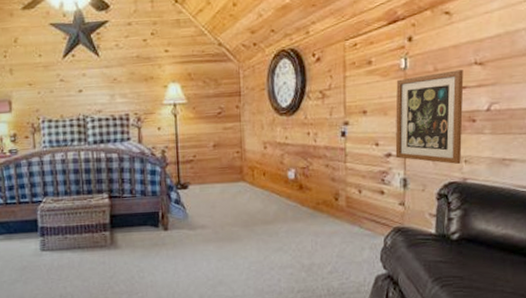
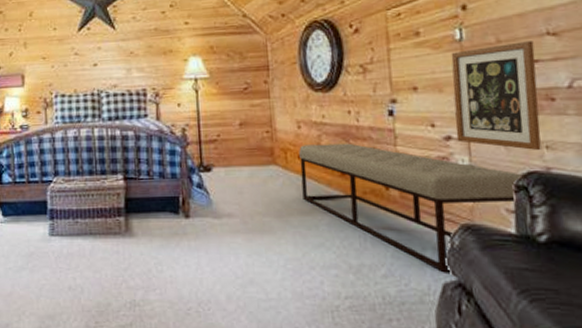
bench: none [264,161,446,268] -> present [299,143,524,273]

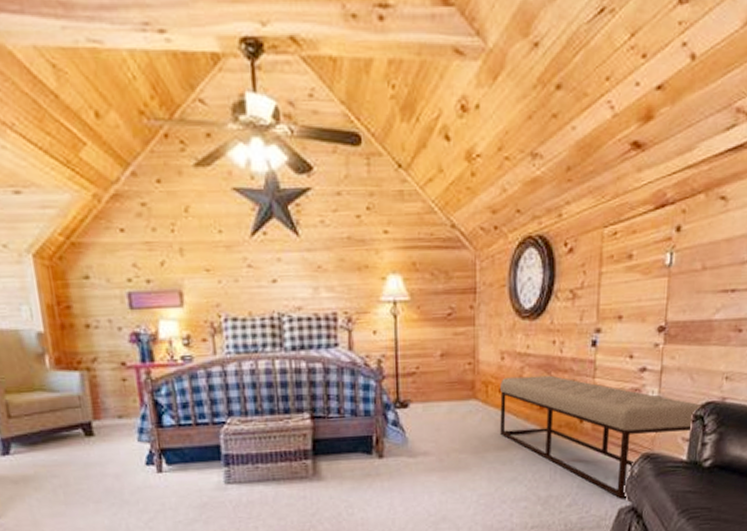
wall art: present [451,41,541,150] -> none [651,269,735,381]

